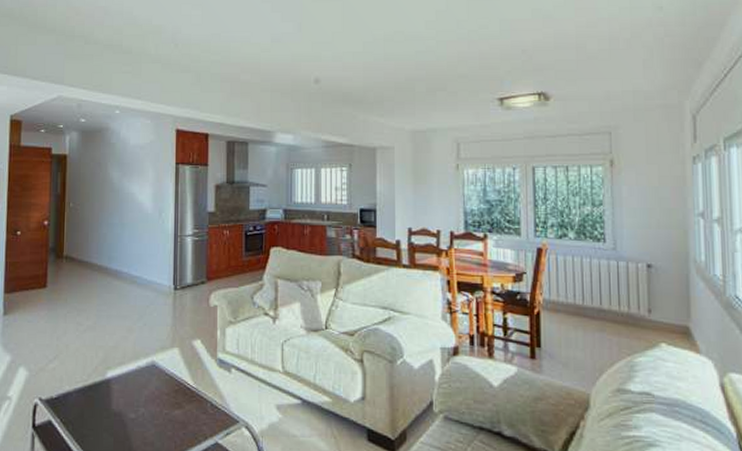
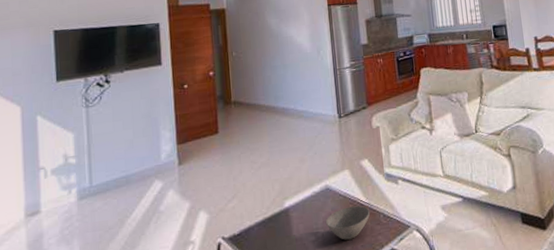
bowl: none [147,388,197,424] -> present [325,205,370,240]

